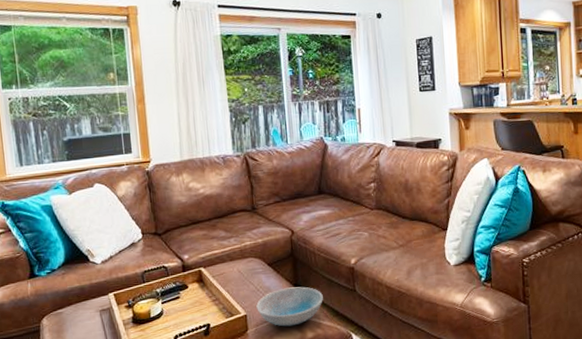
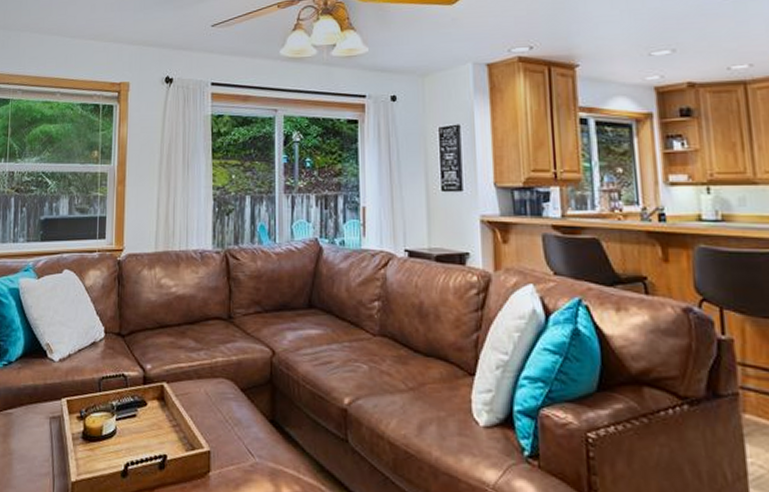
dish: present [256,286,323,327] -> none [223,423,305,476]

